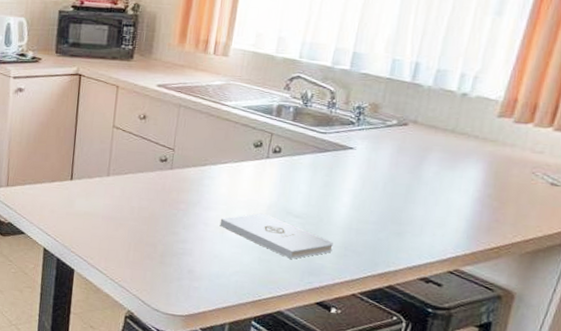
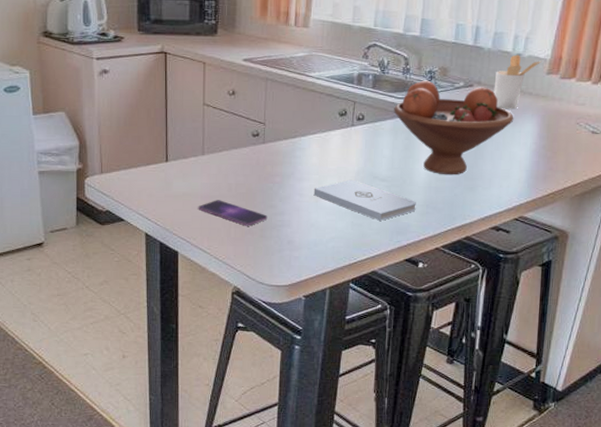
smartphone: none [98,221,169,251] -> present [198,200,268,226]
fruit bowl: none [314,115,455,218] -> present [394,80,514,175]
utensil holder: none [432,94,492,153] -> present [494,54,542,109]

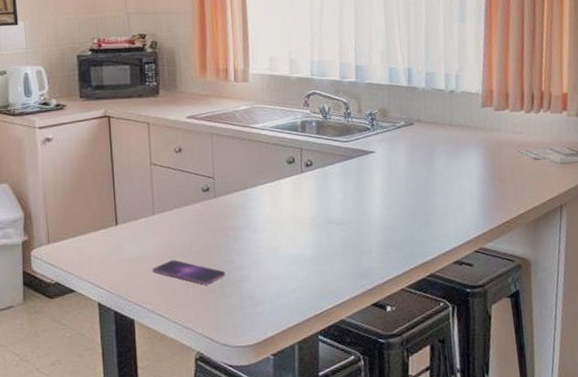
notepad: present [313,179,416,221] -> none [270,226,376,266]
fruit bowl: present [394,80,514,175] -> none [340,122,458,213]
utensil holder: present [494,54,542,109] -> none [433,91,475,144]

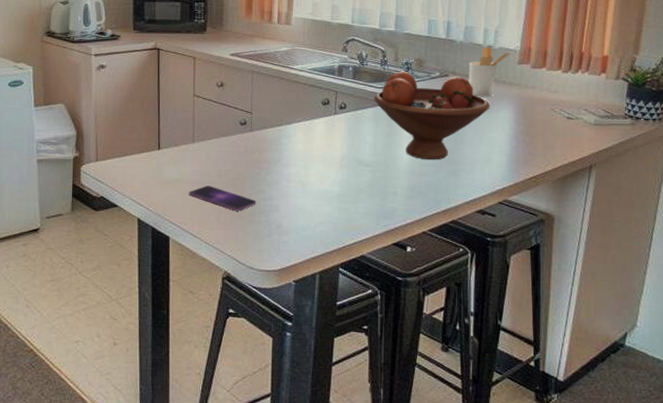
fruit bowl: none [340,122,458,213] -> present [374,71,490,160]
utensil holder: none [433,91,475,144] -> present [468,46,512,97]

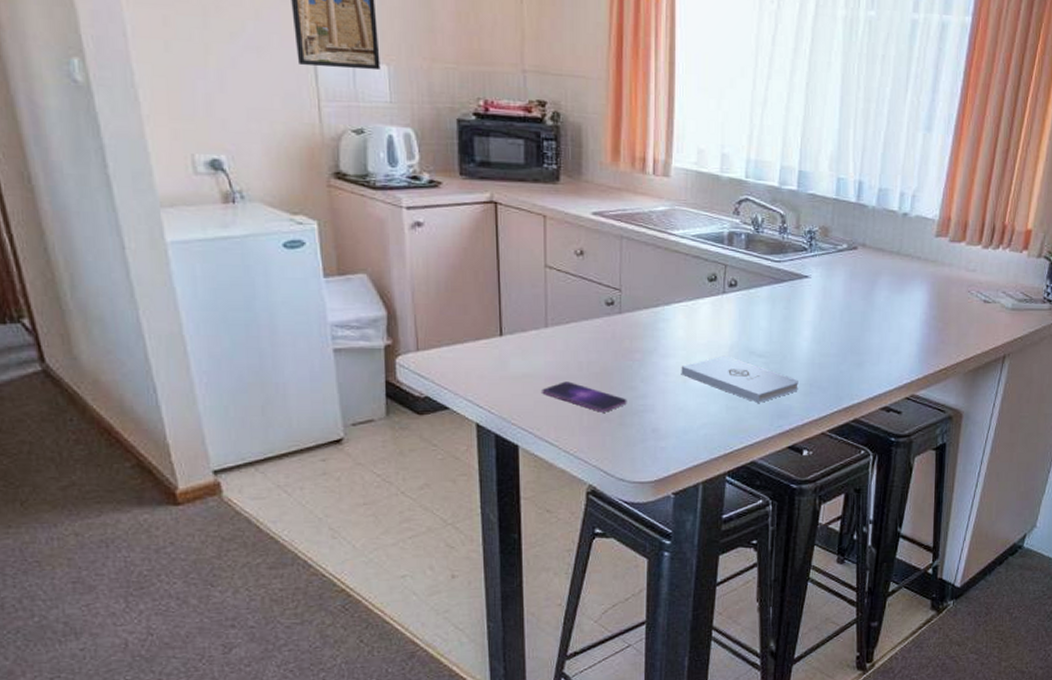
notepad: none [300,165,401,205] -> present [681,355,798,403]
fruit bowl: present [374,71,490,160] -> none [770,241,902,350]
utensil holder: present [468,46,512,97] -> none [880,214,930,275]

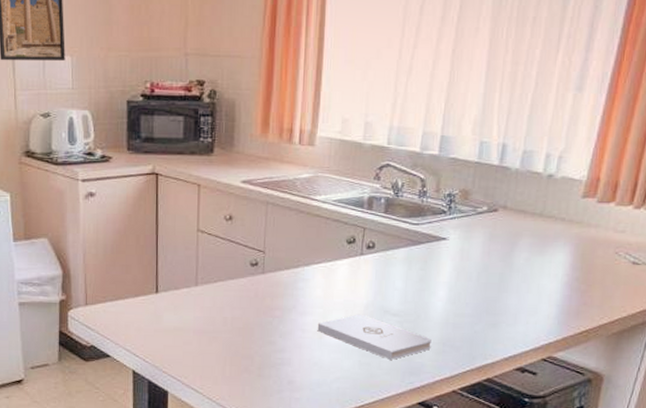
smartphone: present [542,381,627,413] -> none [190,335,266,364]

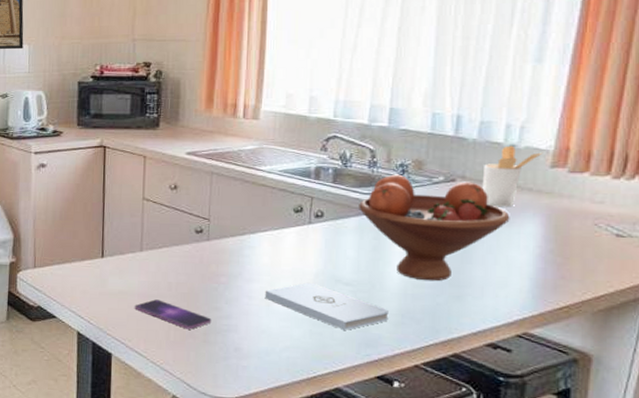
smartphone: none [190,335,266,364] -> present [134,299,212,330]
fruit bowl: none [408,204,544,310] -> present [359,174,510,281]
utensil holder: none [521,175,577,237] -> present [482,145,543,207]

